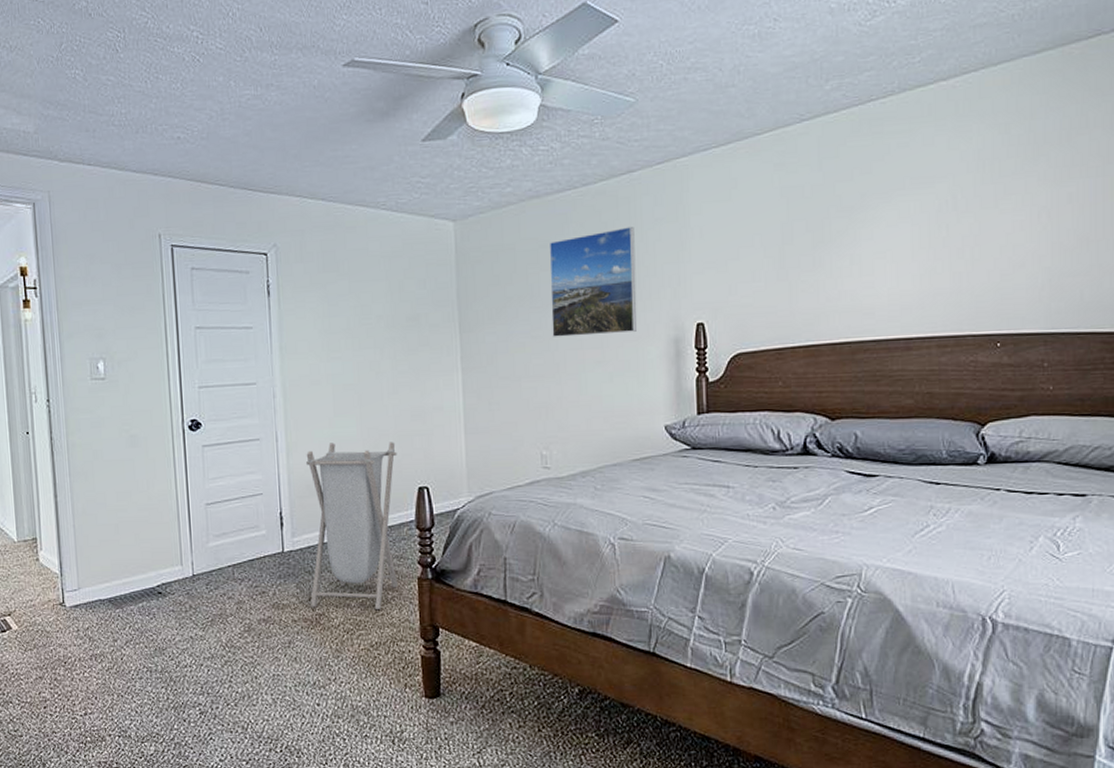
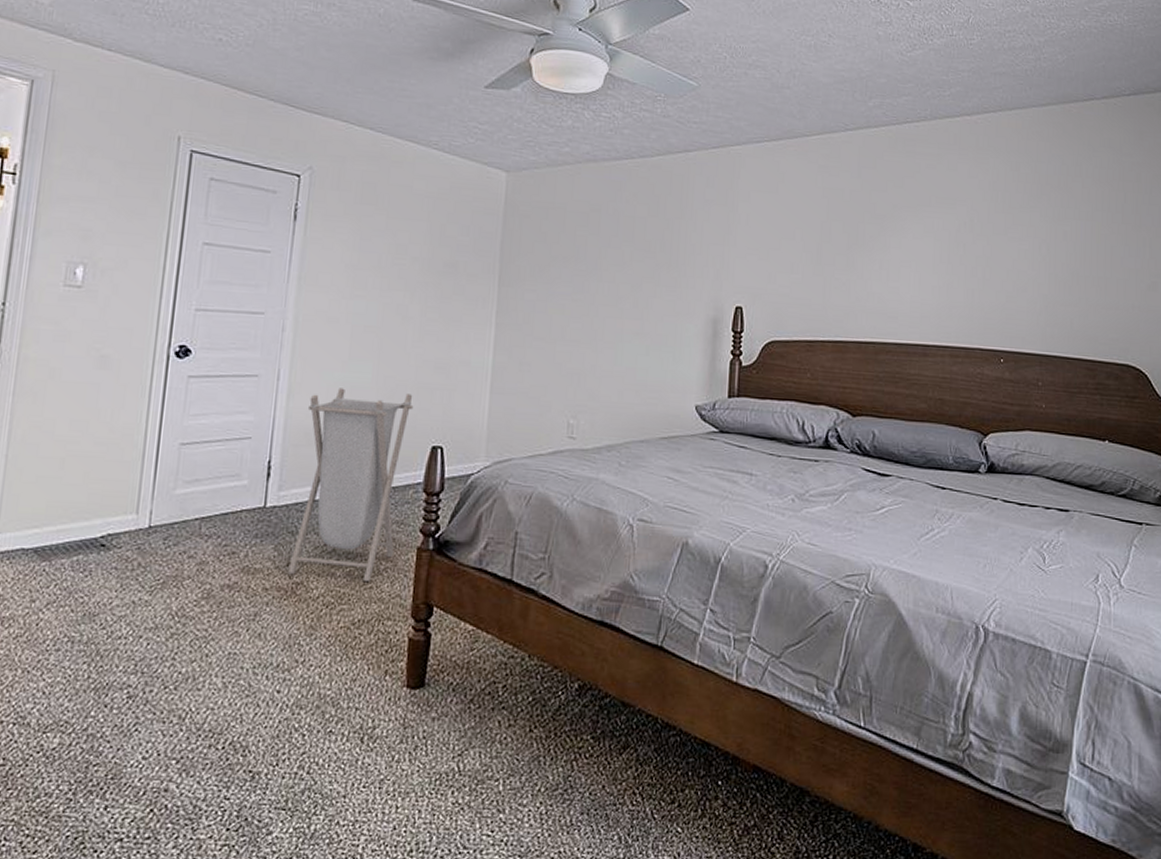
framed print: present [549,227,637,337] -> none [593,203,685,307]

